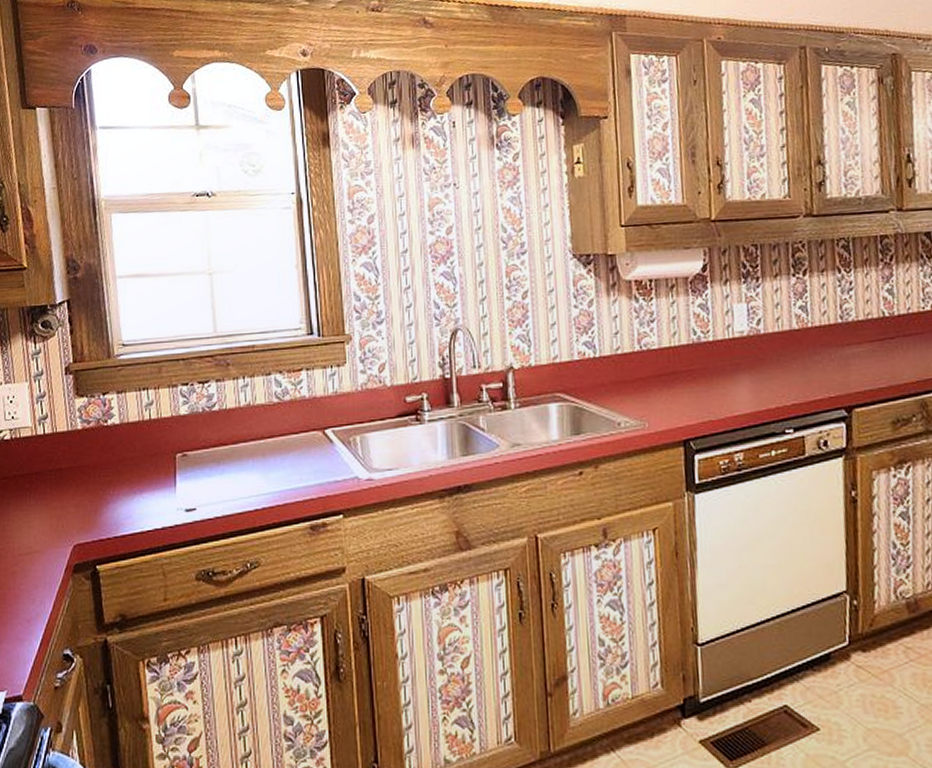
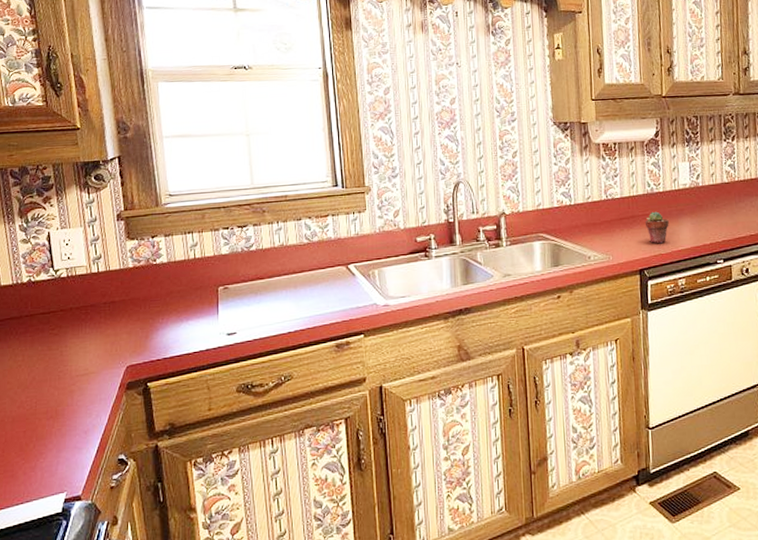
potted succulent: none [689,366,722,408] -> present [644,211,669,244]

